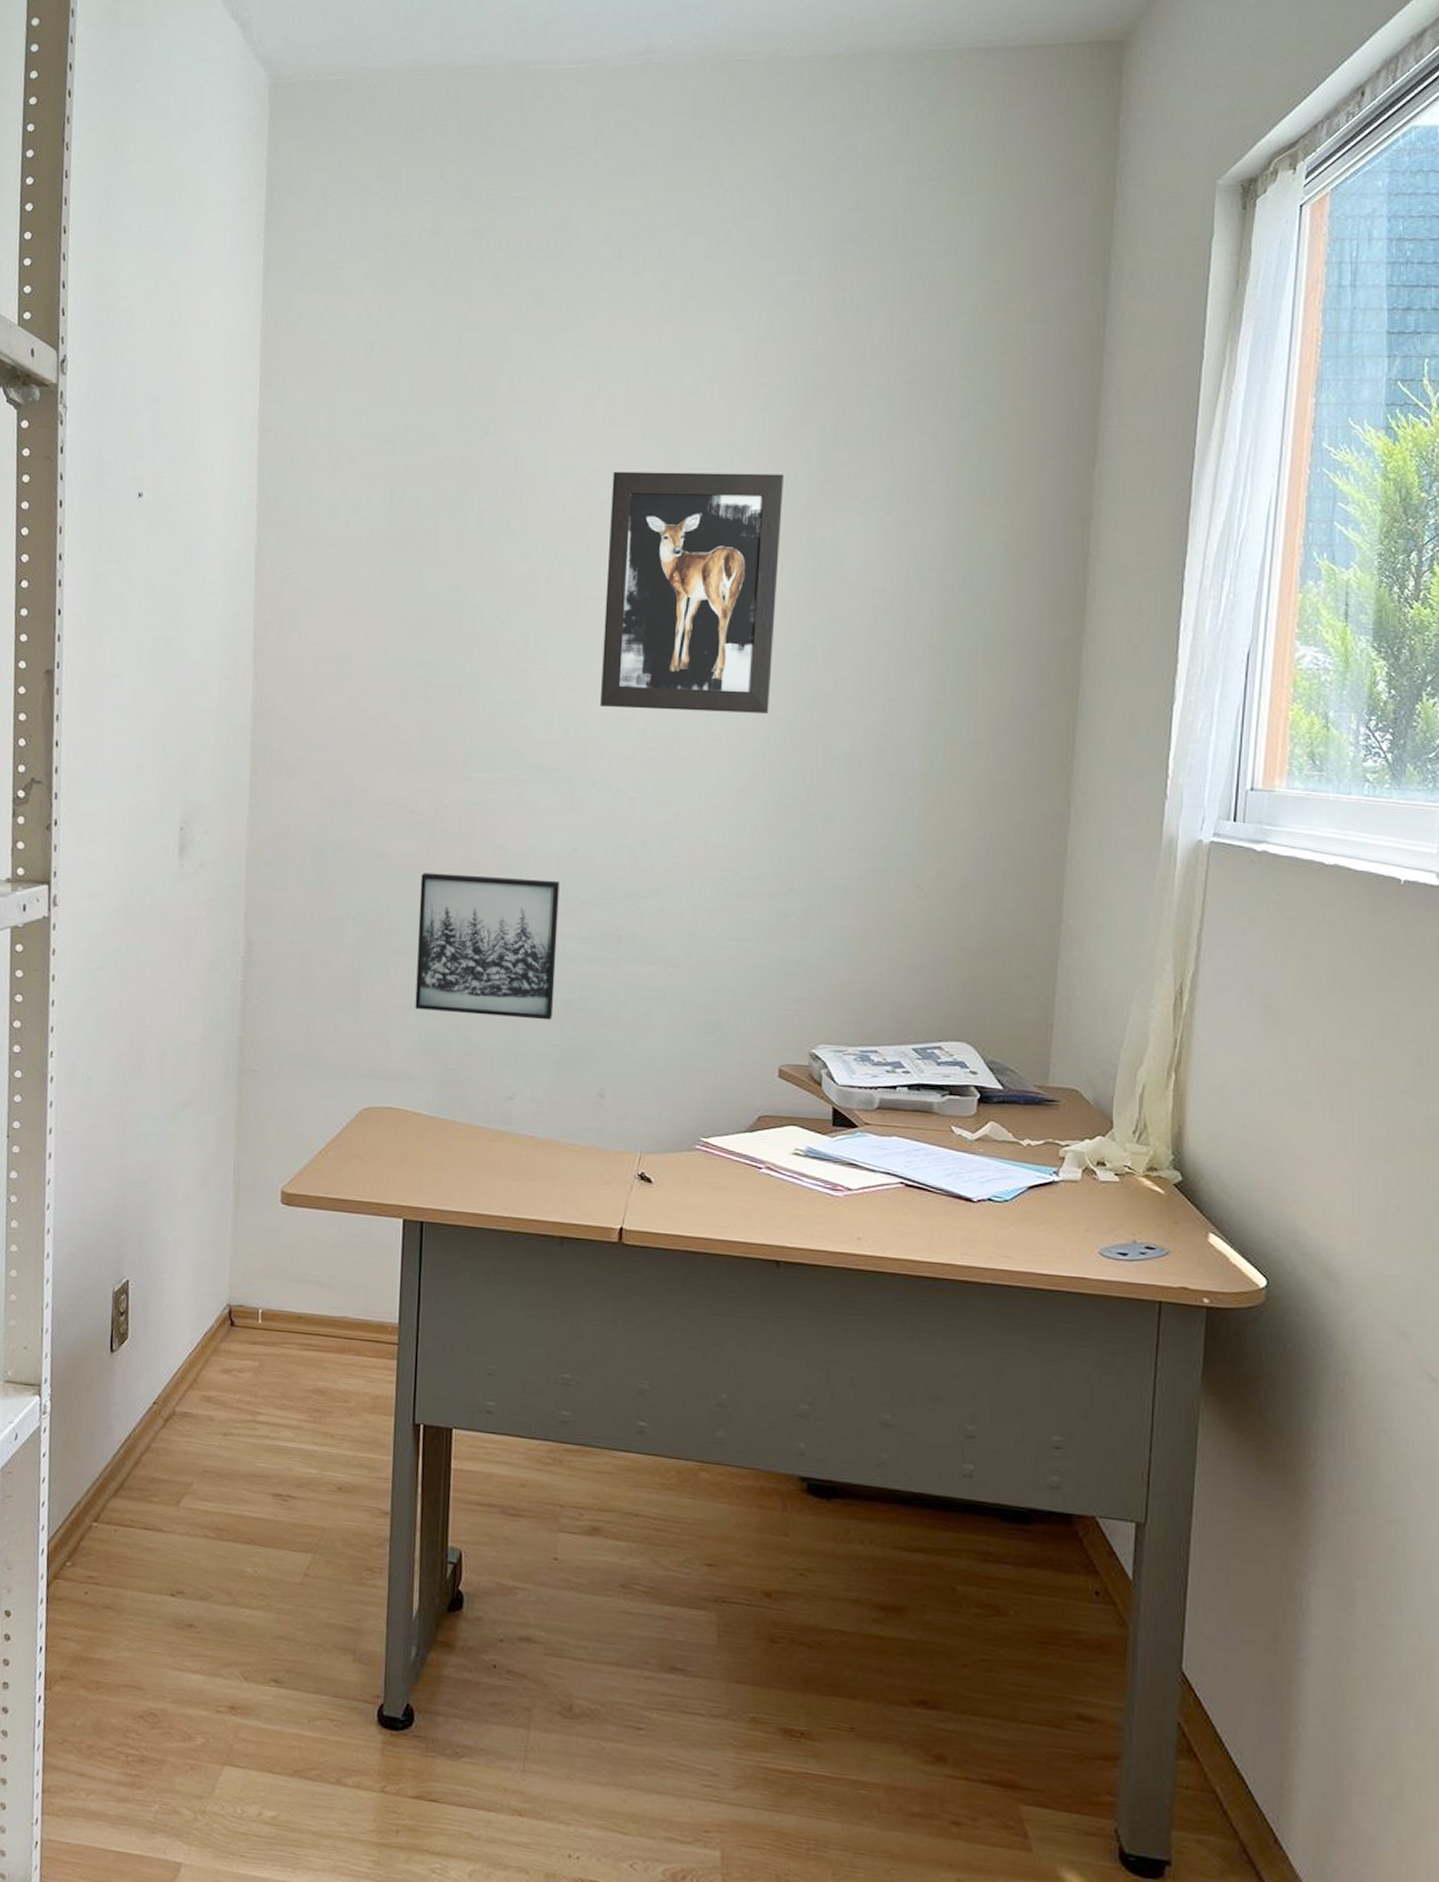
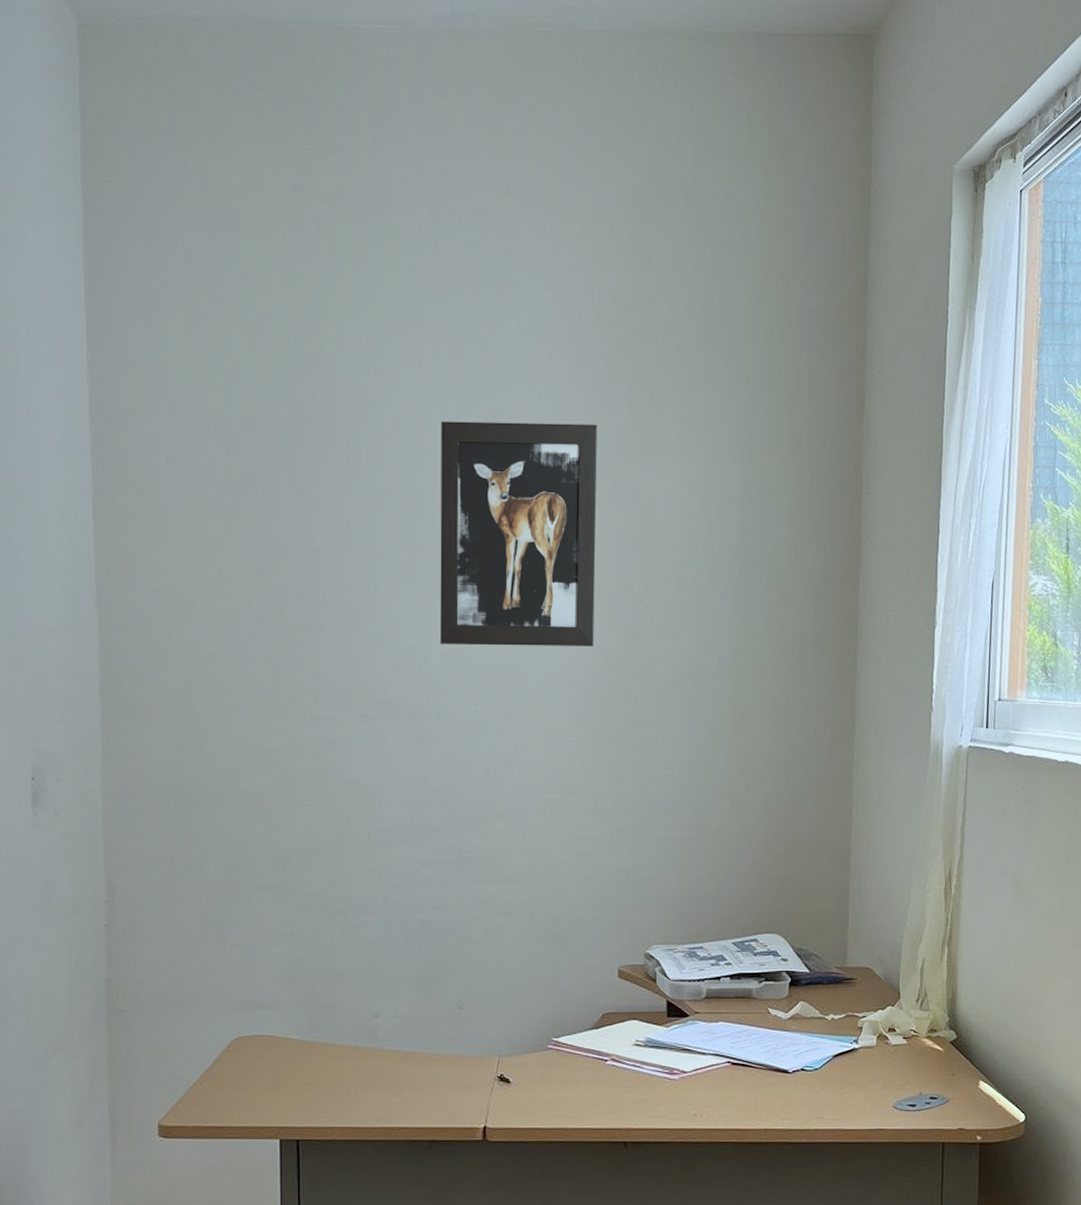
wall art: present [415,873,560,1021] -> none [278,809,412,942]

